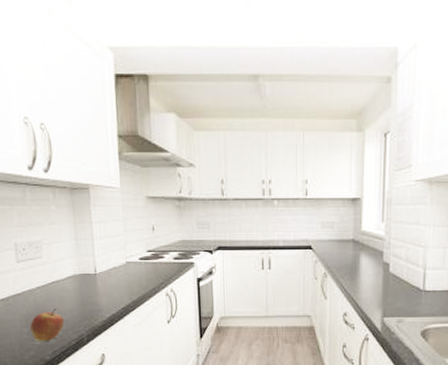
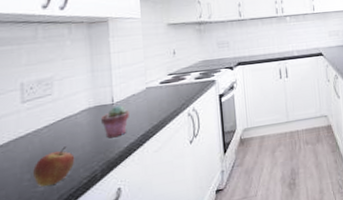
potted succulent: none [85,276,112,307] -> present [100,105,130,139]

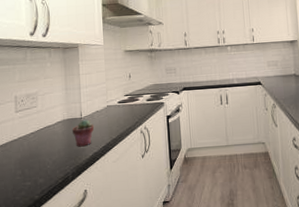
apple: present [33,146,75,187] -> none [23,151,53,182]

